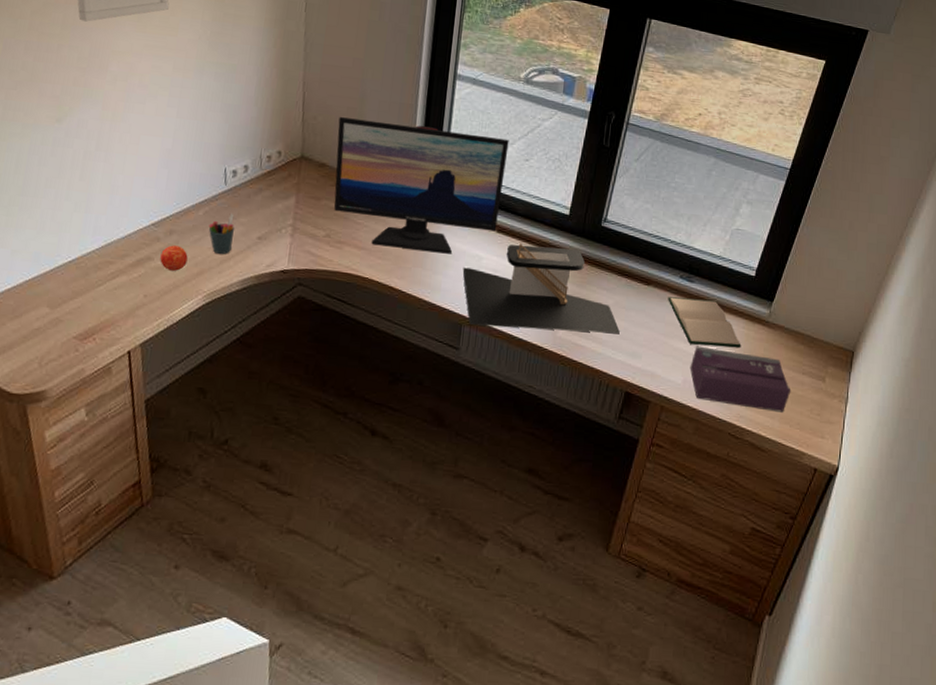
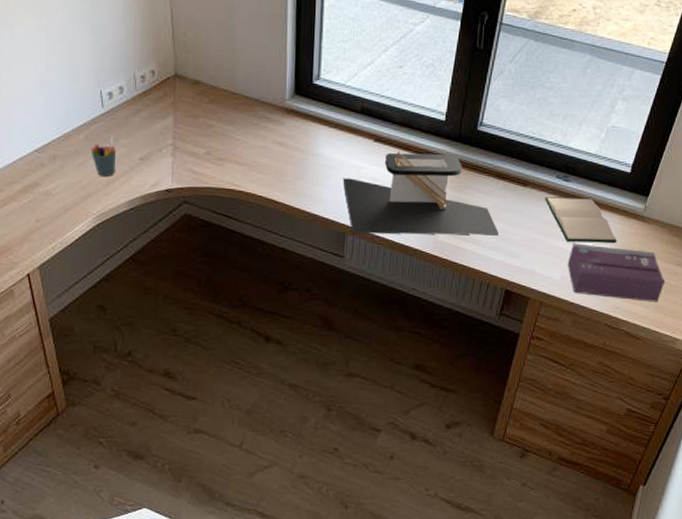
apple: present [160,245,188,271] -> none [47,170,74,195]
computer monitor: present [333,117,509,254] -> none [209,32,382,166]

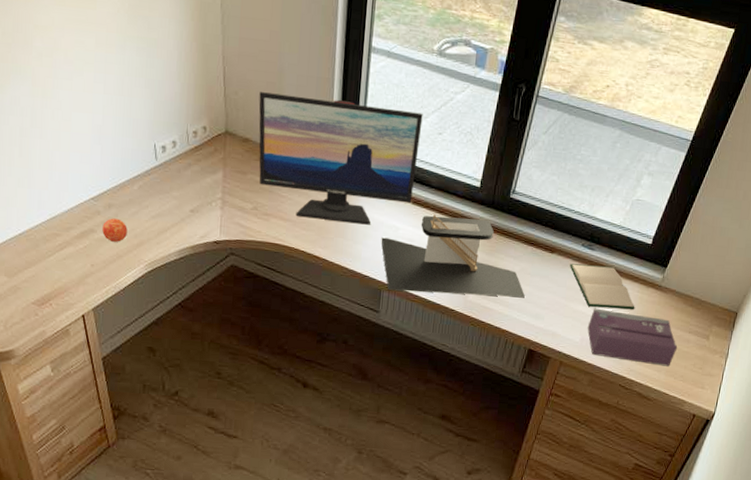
apple: none [47,170,74,195] -> present [102,218,128,242]
pen holder: present [90,136,116,176] -> none [144,188,168,226]
computer monitor: none [209,32,382,166] -> present [258,92,423,225]

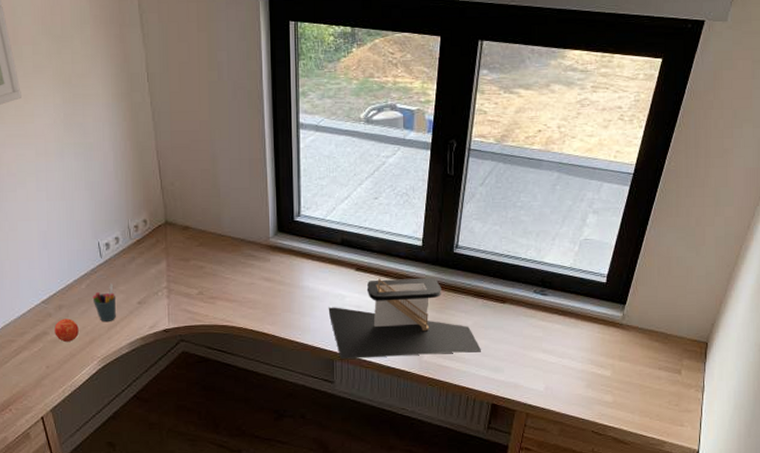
pen holder: none [144,188,168,226] -> present [92,284,116,321]
computer monitor: present [258,92,423,225] -> none [195,178,357,297]
hardback book: present [570,263,635,310] -> none [524,309,598,353]
tissue box: present [587,308,678,367] -> none [550,354,649,407]

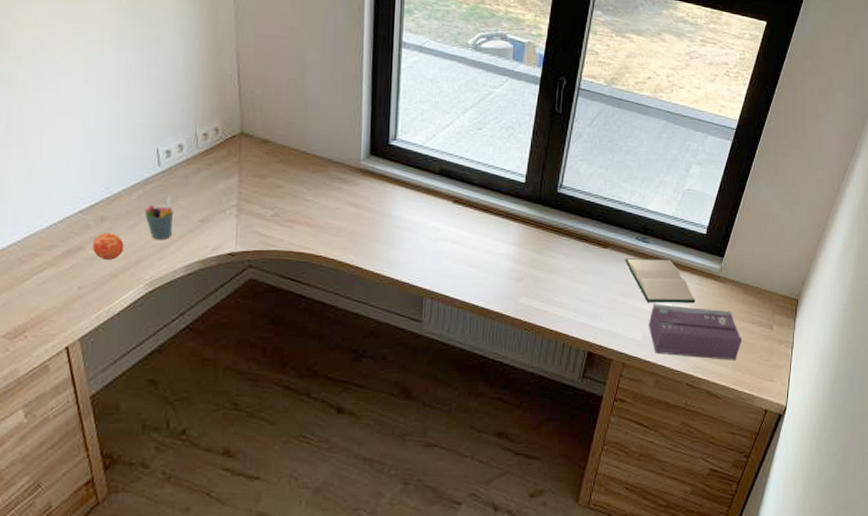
architectural model: present [328,277,482,359] -> none [420,213,581,298]
hardback book: none [524,309,598,353] -> present [625,258,696,303]
tissue box: none [550,354,649,407] -> present [648,304,743,361]

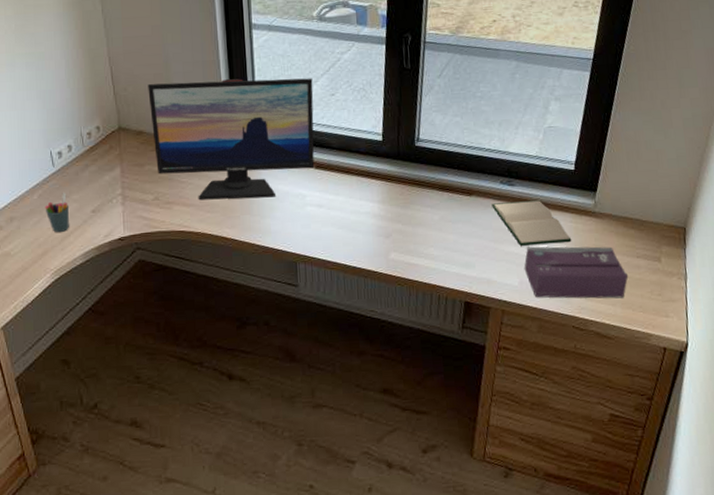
apple: present [92,232,124,260] -> none [6,231,31,255]
computer monitor: none [278,90,461,228] -> present [148,78,315,200]

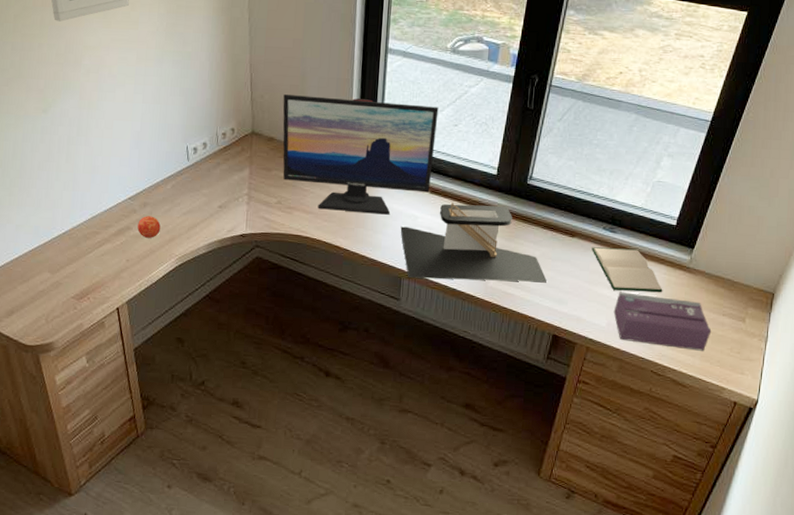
apple: none [6,231,31,255] -> present [137,216,161,238]
pen holder: present [45,193,69,232] -> none [176,186,198,222]
architectural model: none [289,172,451,261] -> present [400,202,548,282]

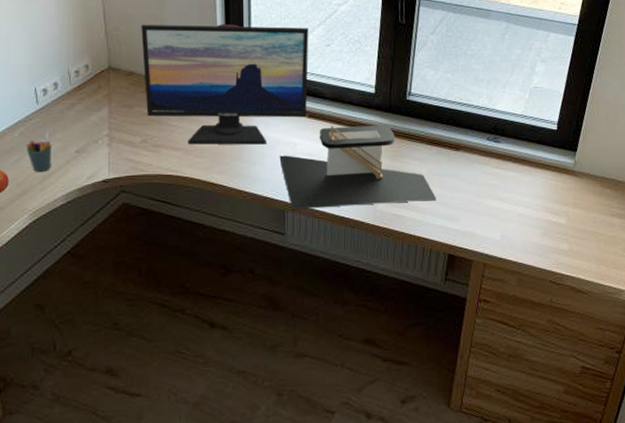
pen holder: none [176,186,198,222] -> present [26,131,51,172]
hardback book: present [592,247,663,293] -> none [478,157,552,201]
tissue box: present [613,292,712,351] -> none [506,202,603,255]

